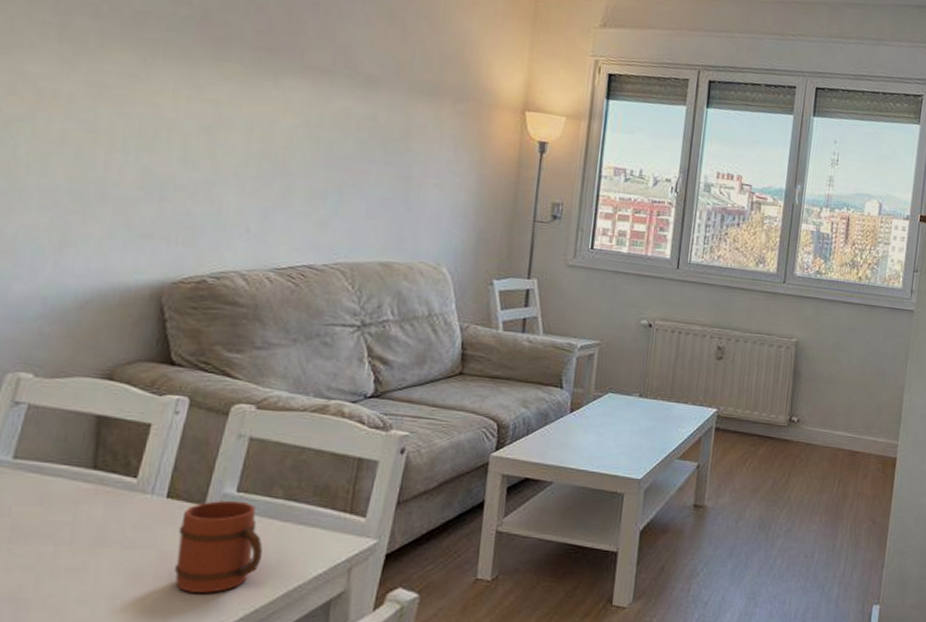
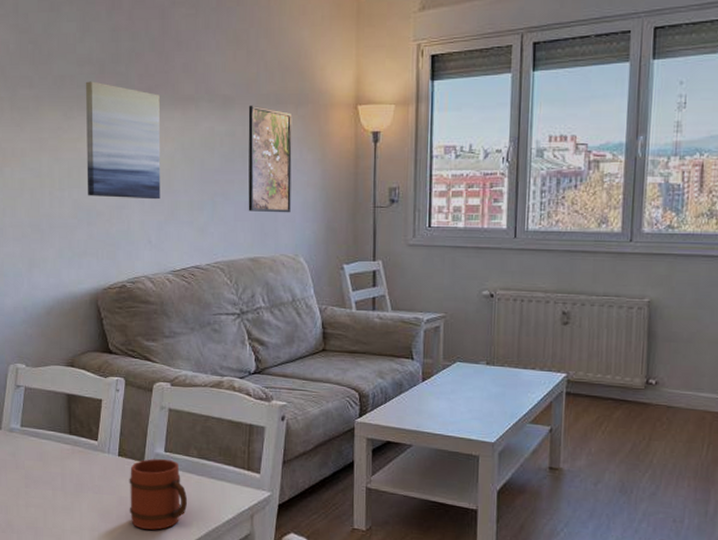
wall art: none [165,25,283,182] -> present [85,81,161,200]
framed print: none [384,90,450,217] -> present [248,105,293,213]

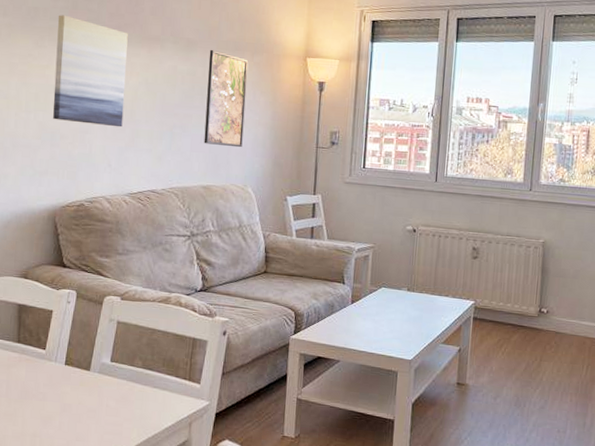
mug: present [129,458,188,530] -> none [72,368,130,436]

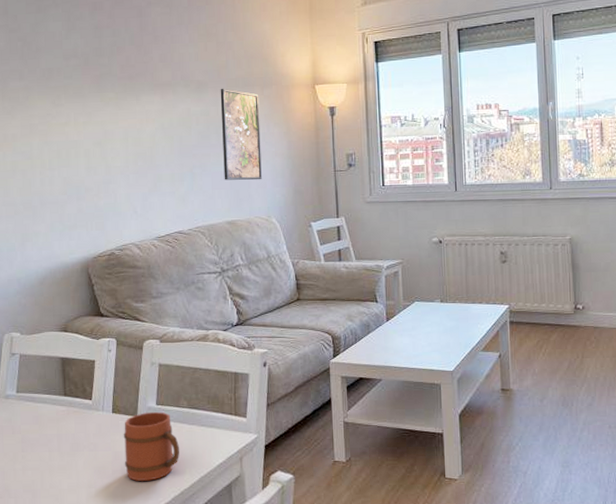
wall art: present [53,15,128,128] -> none [71,72,144,174]
mug: none [72,368,130,436] -> present [123,411,180,481]

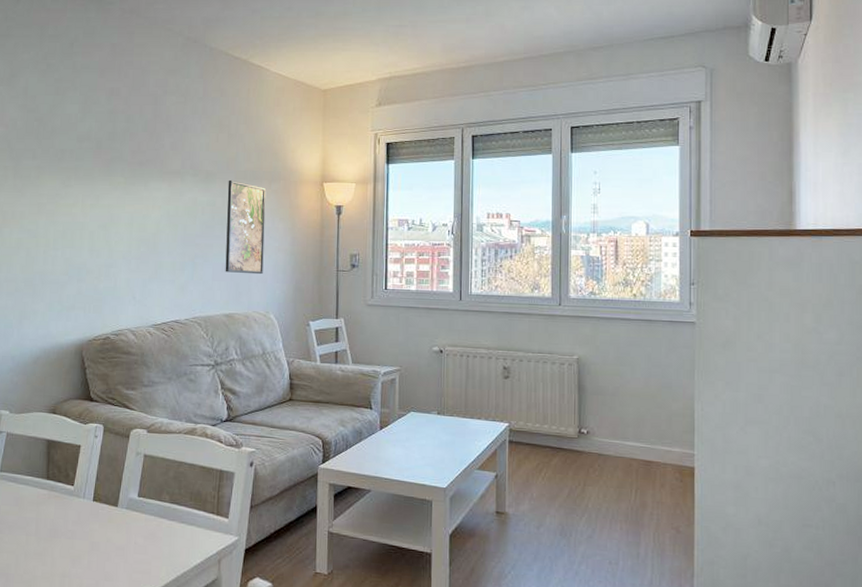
mug: present [123,411,180,481] -> none [100,503,158,576]

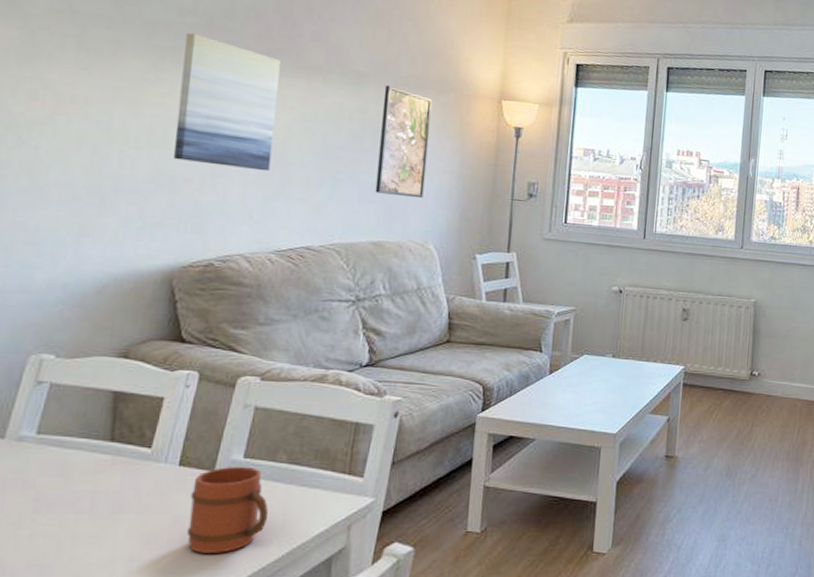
wall art: none [79,155,150,260] -> present [174,32,281,172]
mug: none [100,503,158,576] -> present [186,466,269,553]

